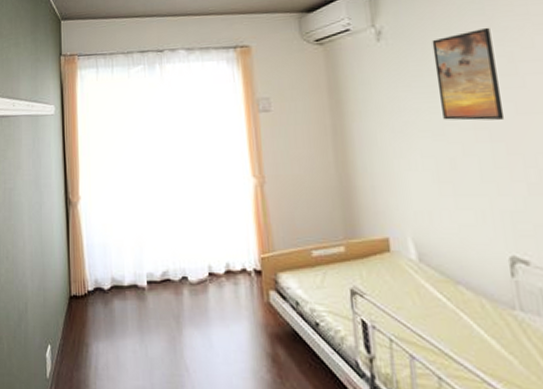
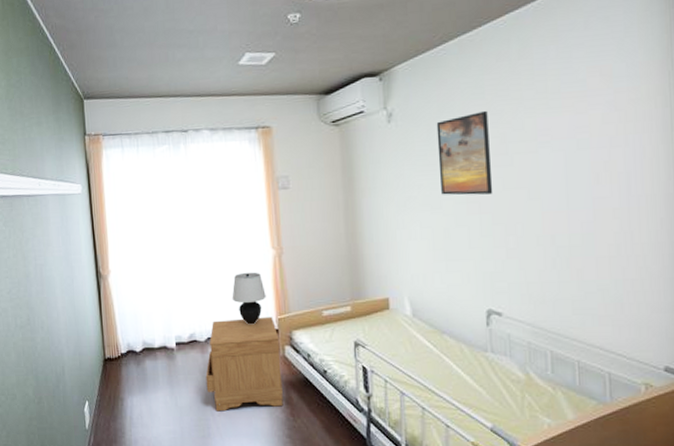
nightstand: none [179,255,269,367] -> present [205,316,283,412]
table lamp: none [209,203,247,262] -> present [232,272,266,324]

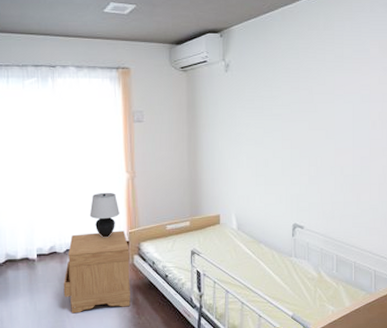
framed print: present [436,110,493,195] -> none [262,67,302,134]

